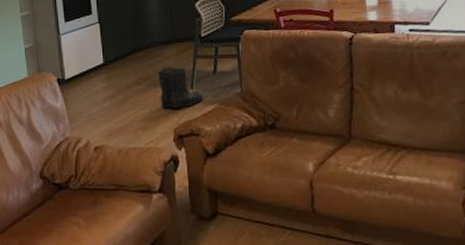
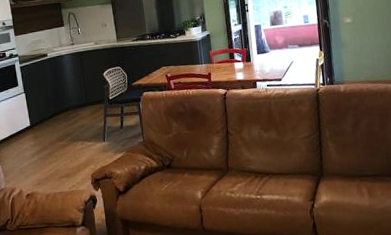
boots: present [157,67,204,109] -> none [75,125,114,159]

